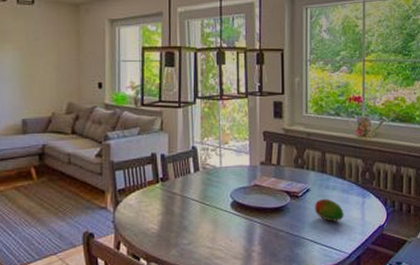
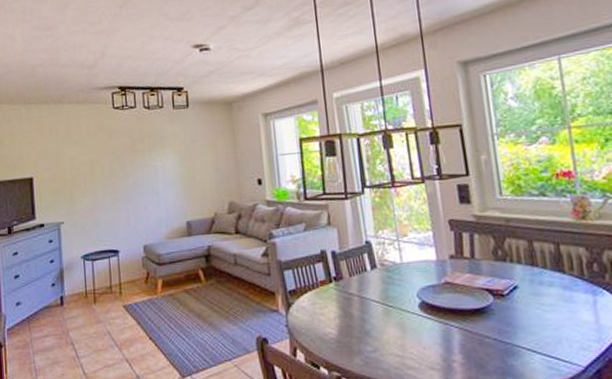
fruit: present [314,198,344,222] -> none [526,296,570,326]

